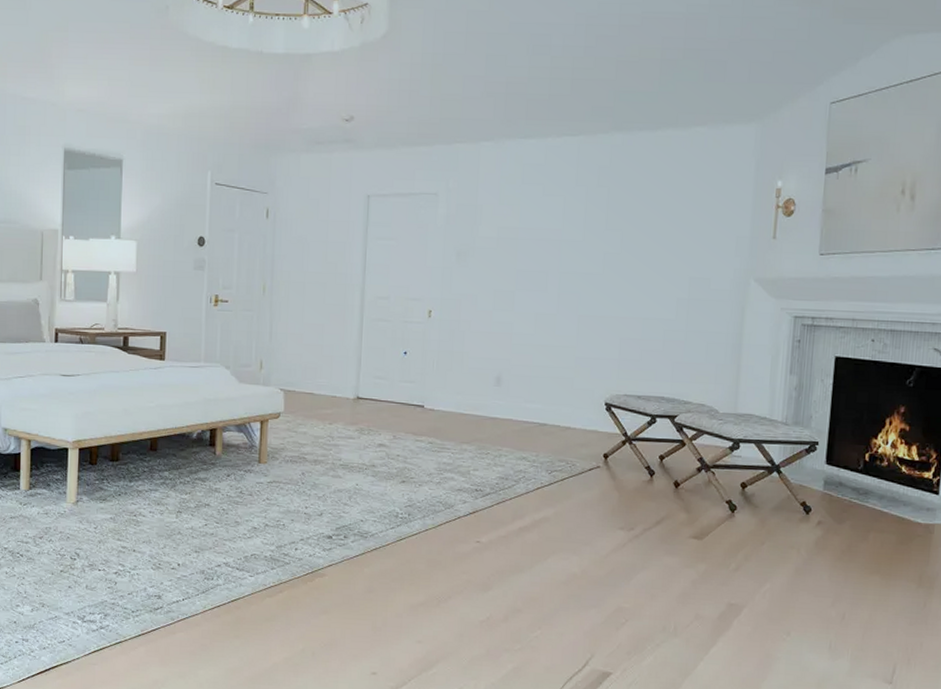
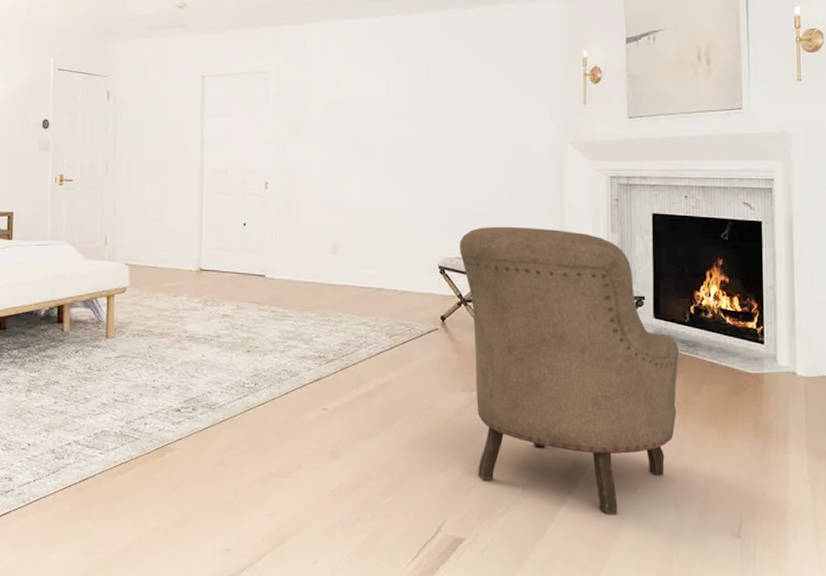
armchair: none [628,364,850,656] -> present [460,226,680,514]

